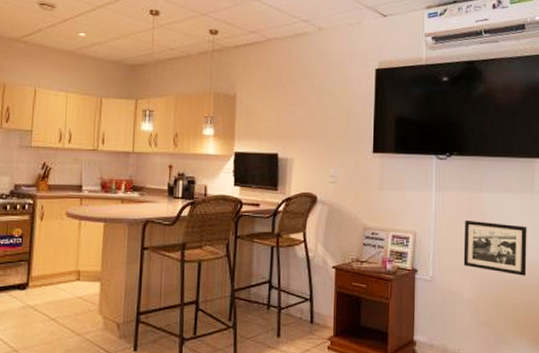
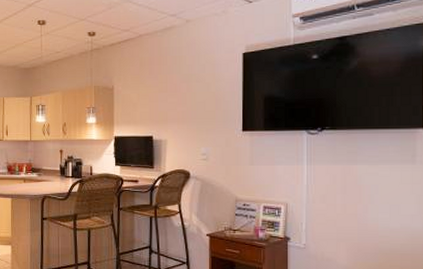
picture frame: present [463,219,527,276] -> none [338,191,408,245]

